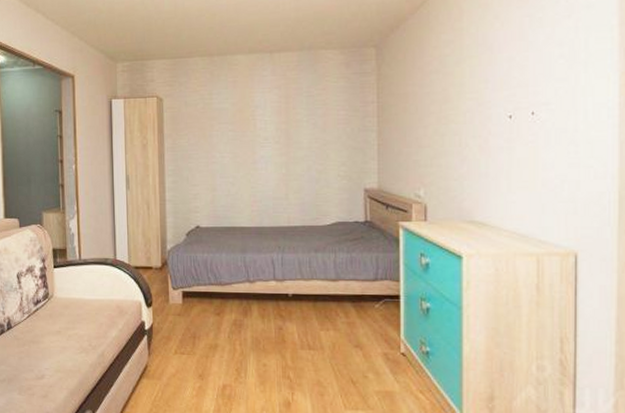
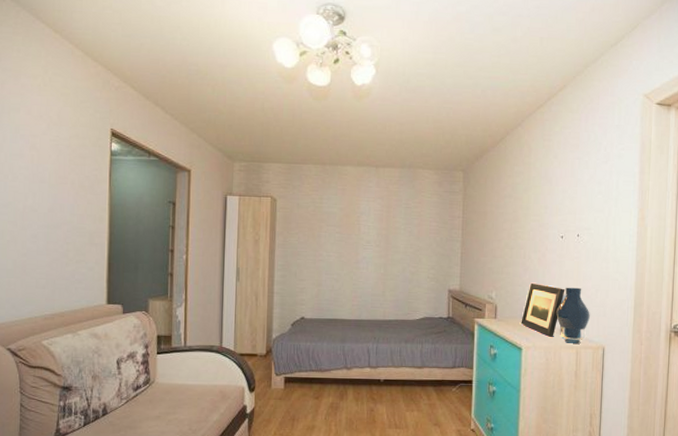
picture frame: none [459,175,518,242] -> present [521,282,565,337]
vase: none [507,179,554,249] -> present [556,287,590,344]

